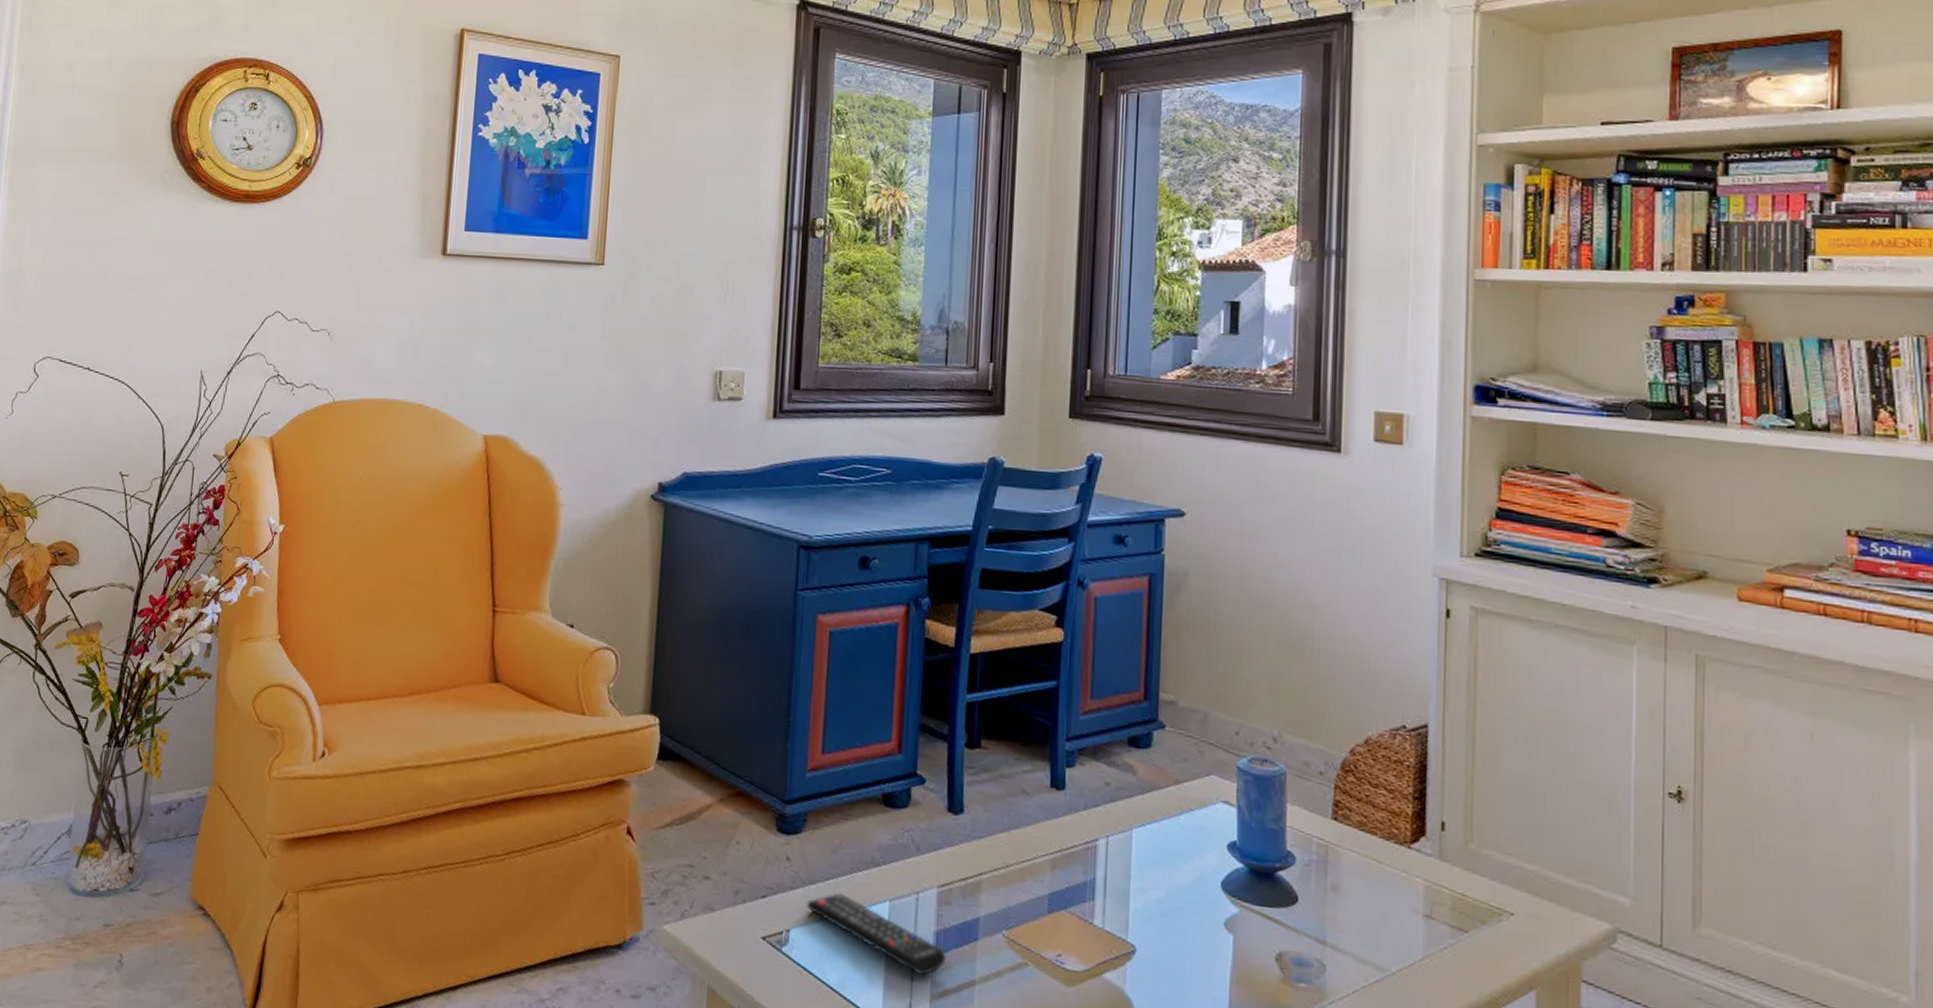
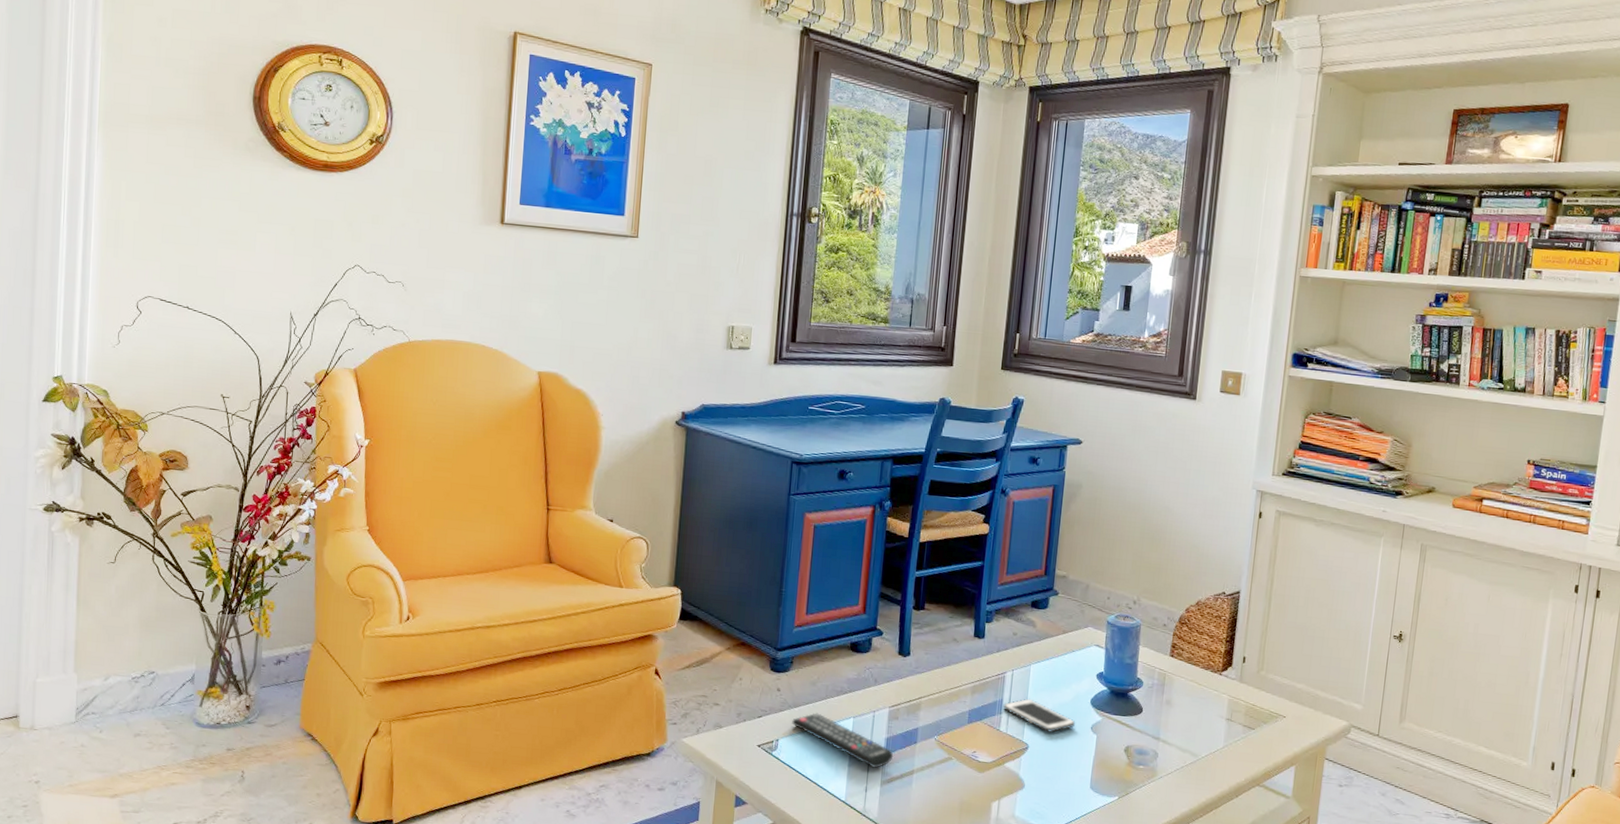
cell phone: none [1096,879,1202,930] -> present [1003,699,1076,733]

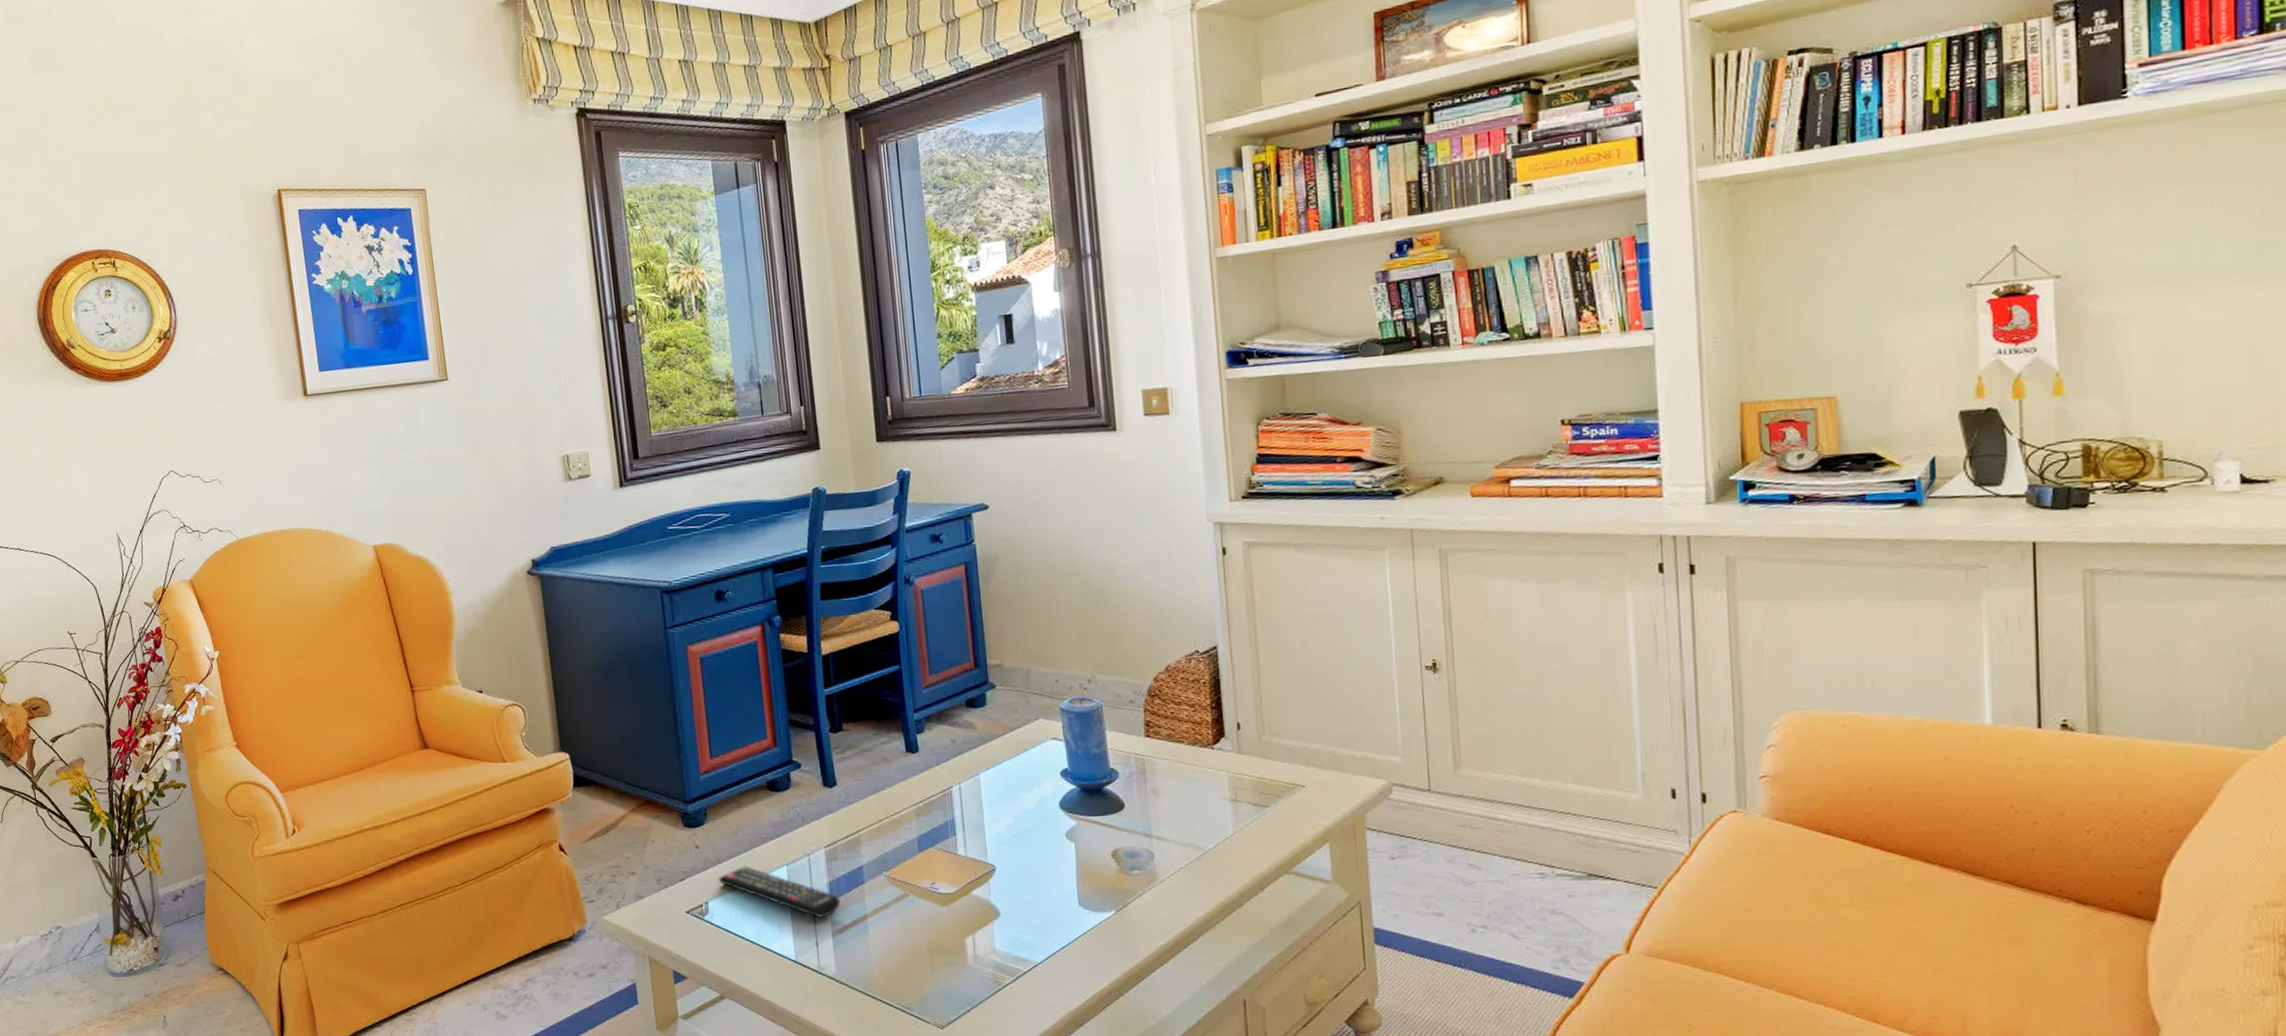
cell phone: present [1003,699,1076,733] -> none [956,813,1047,848]

